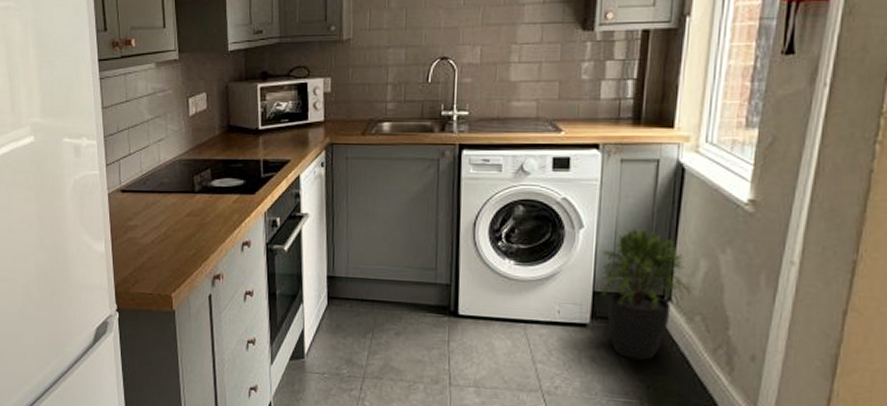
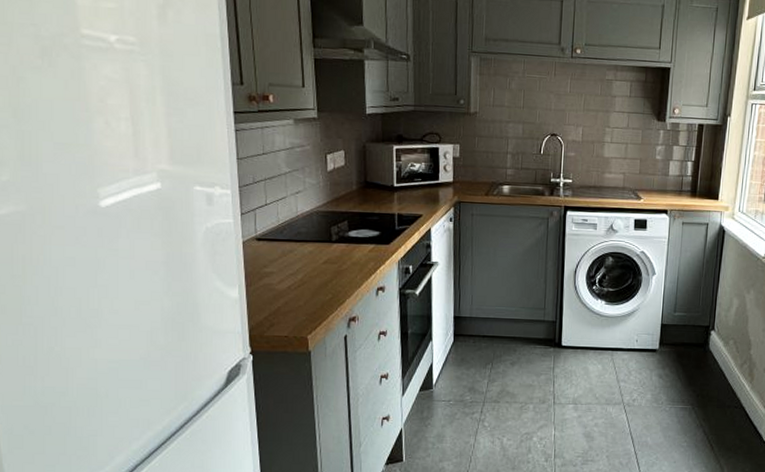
potted plant: present [600,228,695,360] -> none [667,275,730,375]

